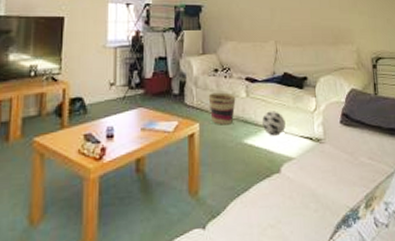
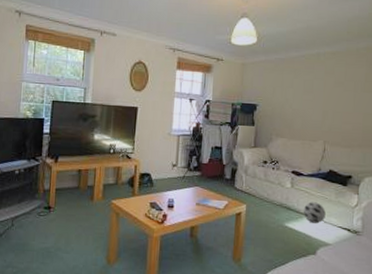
basket: present [208,92,236,125] -> none [256,181,281,209]

